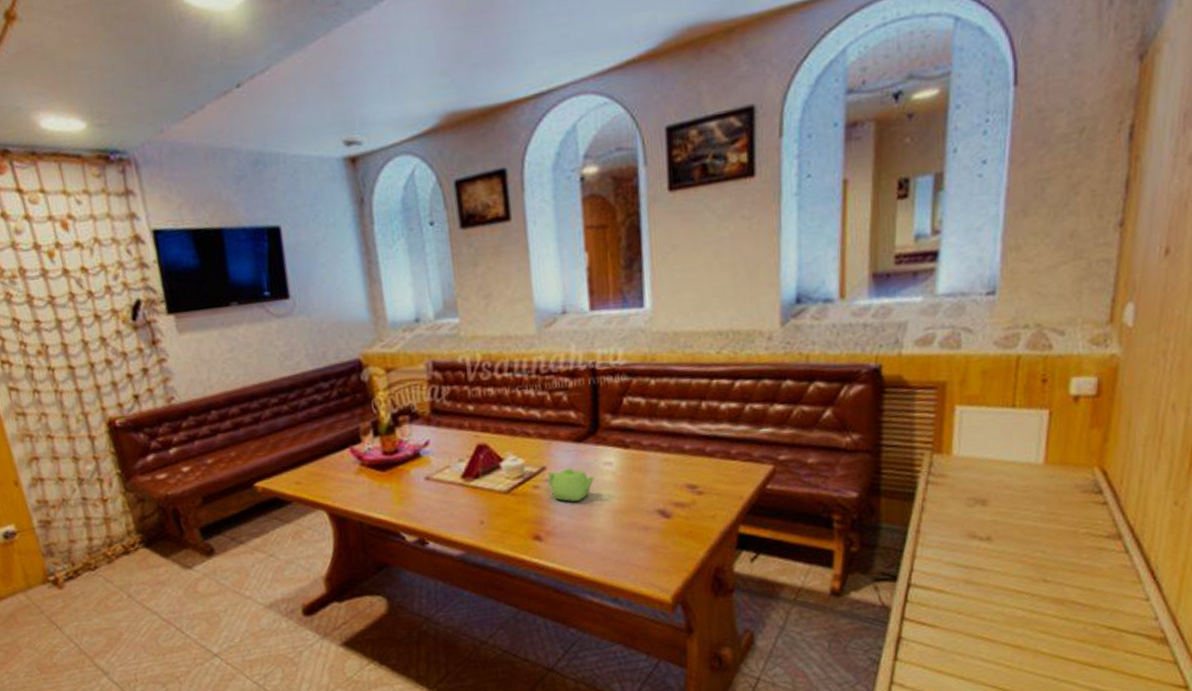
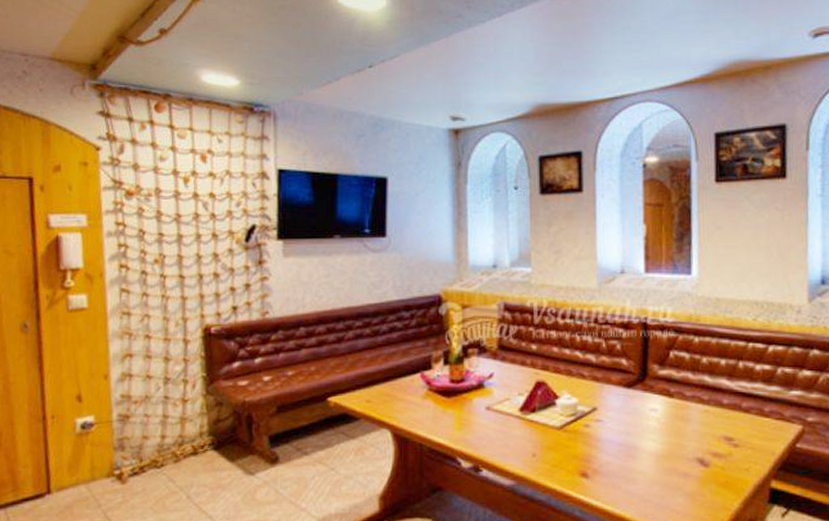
teapot: present [548,467,594,502] -> none [598,411,640,444]

